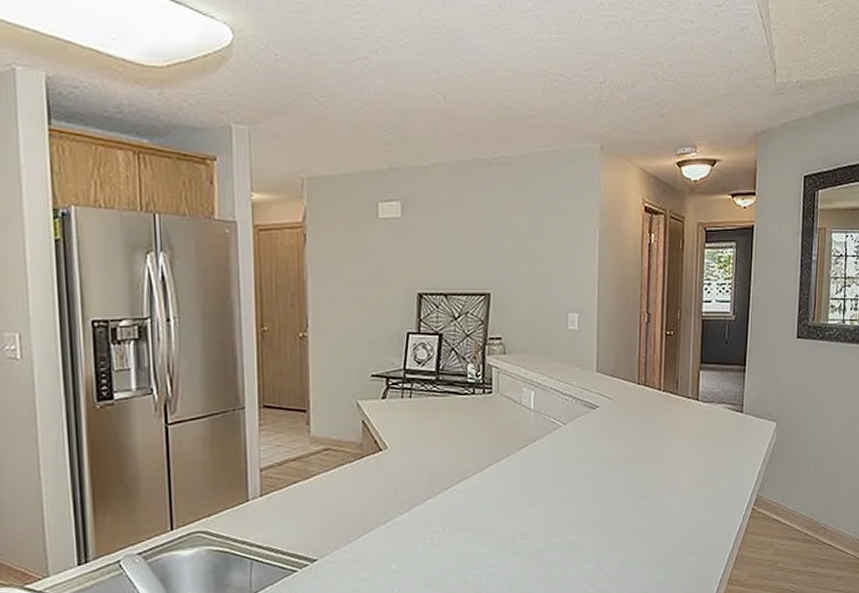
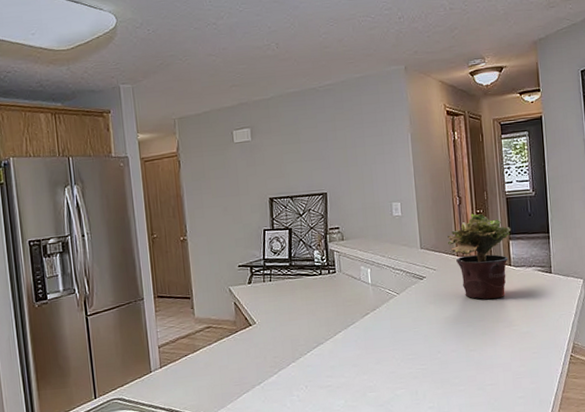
potted plant: none [628,335,704,438] -> present [447,213,511,300]

